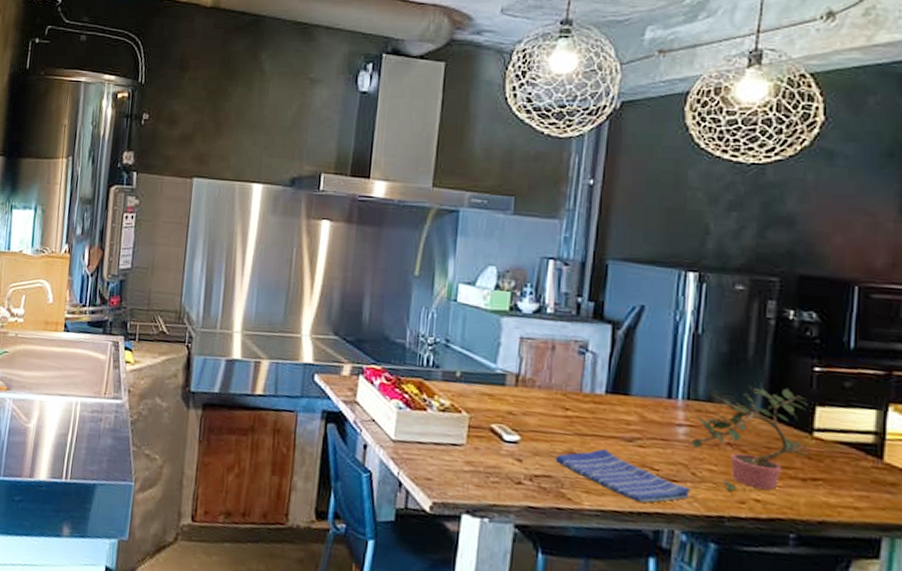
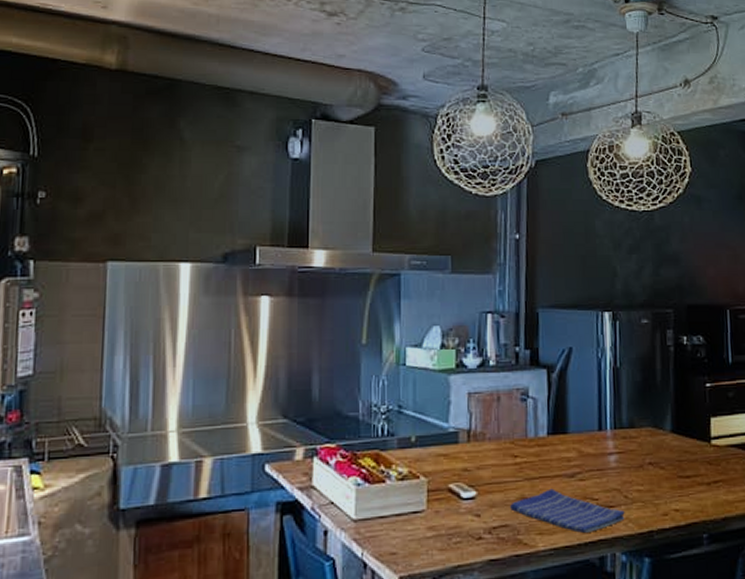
potted plant: present [687,386,810,491] -> none [618,406,711,506]

